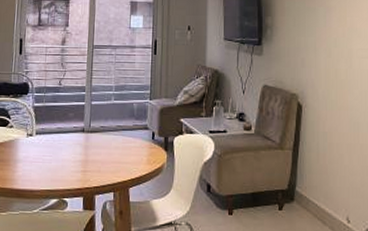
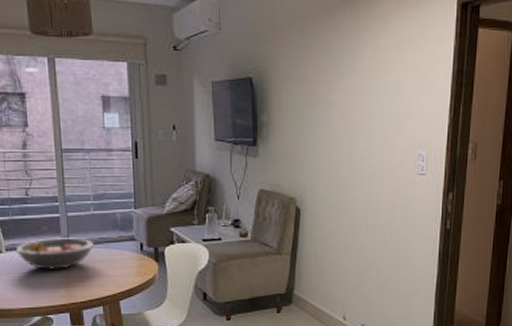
fruit bowl: none [44,124,111,154] -> present [15,238,94,270]

